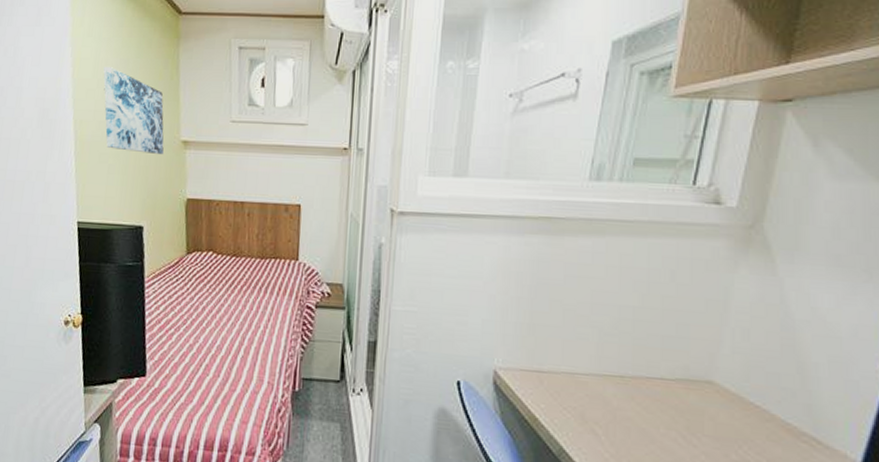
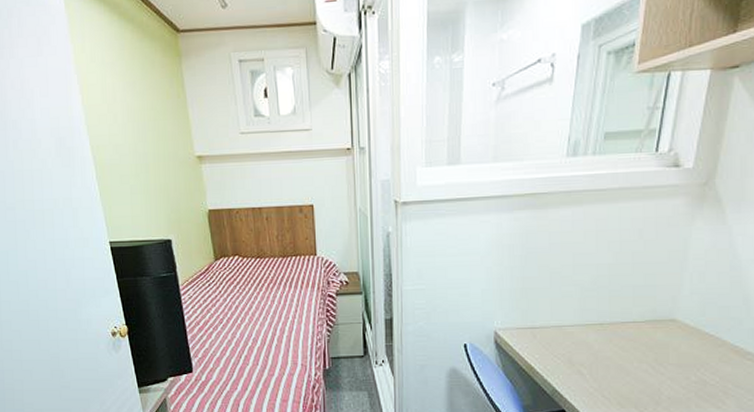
wall art: present [103,67,164,154] -> none [112,91,180,171]

